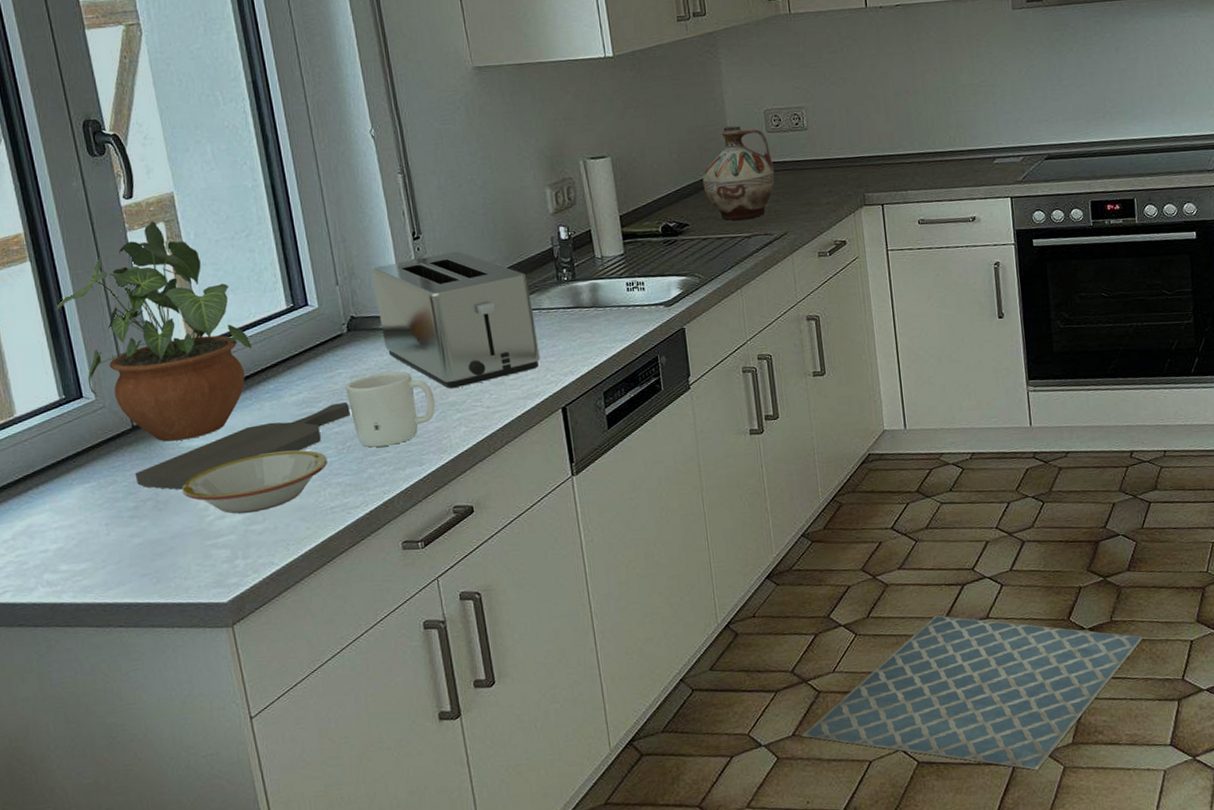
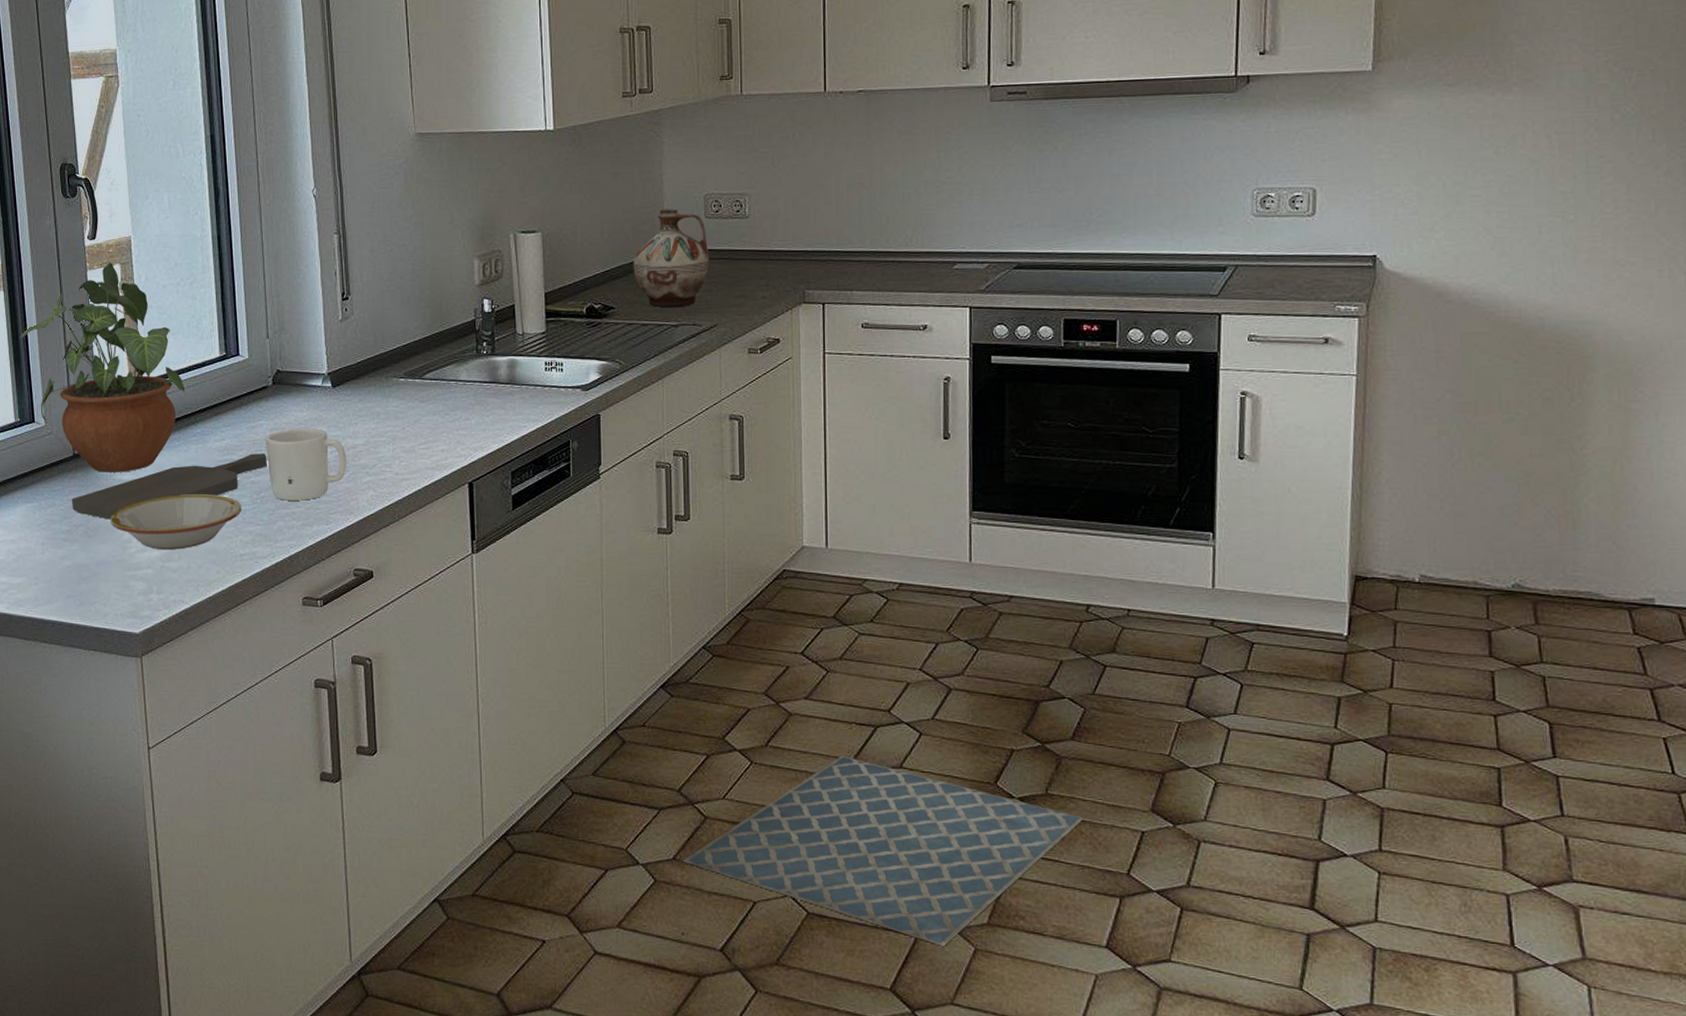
toaster: present [371,251,540,388] -> none [300,315,452,451]

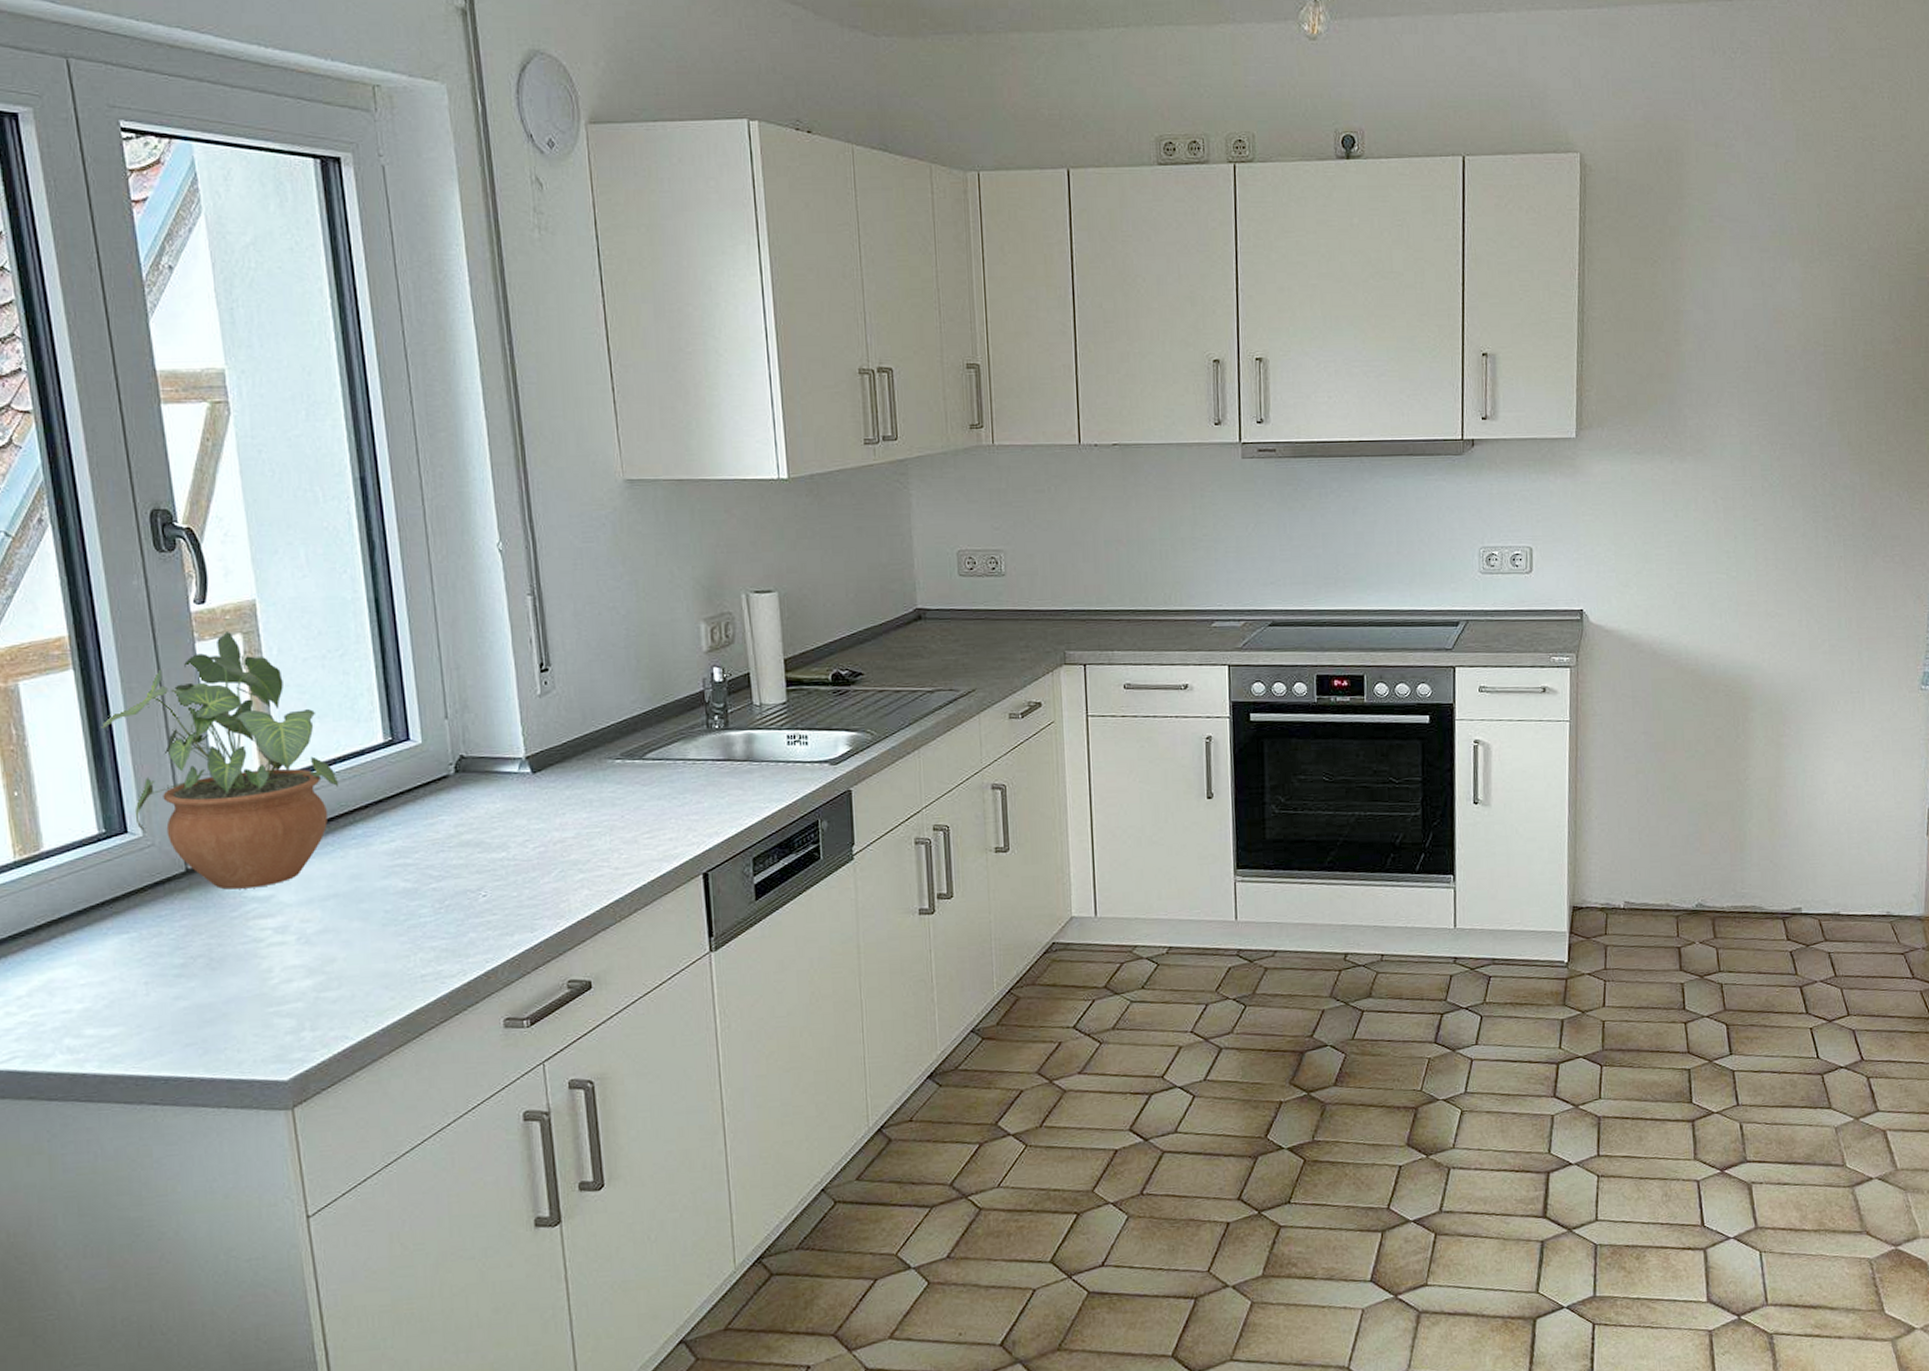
cutting board: present [71,453,267,520] -> none [185,854,452,947]
bowl: present [110,494,242,549] -> none [242,906,421,978]
mug: present [266,428,347,501] -> none [448,822,554,908]
ceramic jug: present [633,207,709,308] -> none [882,565,965,673]
bath mat: present [683,756,1085,946] -> none [958,1127,1348,1305]

